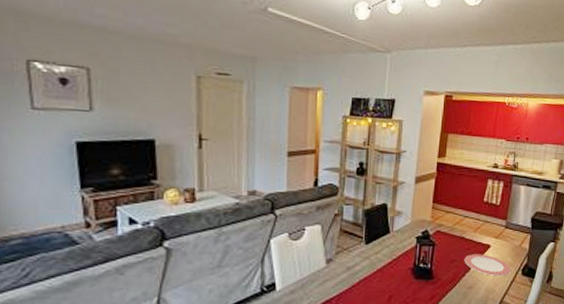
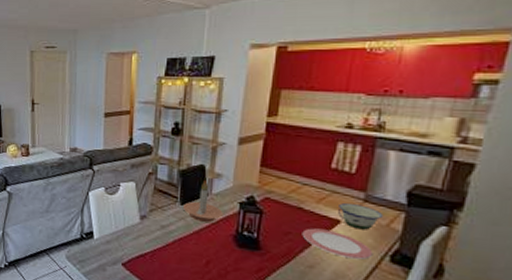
candle holder: none [368,217,403,259] -> present [183,179,223,223]
bowl: none [489,229,518,251] -> present [338,202,384,230]

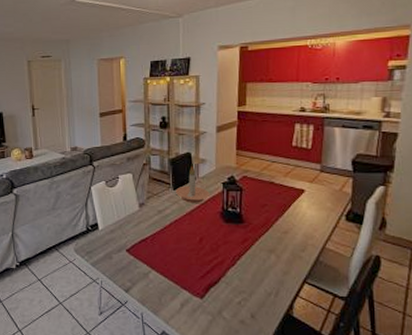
plate: present [302,228,373,260] -> none [275,199,332,222]
bowl: present [338,202,384,230] -> none [302,174,337,196]

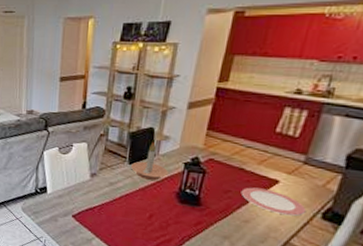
plate: none [275,199,332,222] -> present [241,187,307,216]

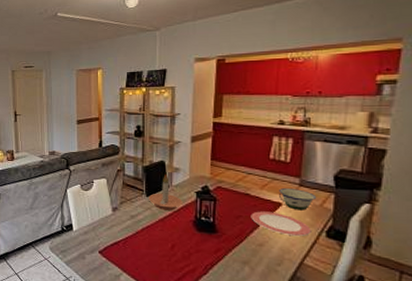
bowl: none [277,164,321,190] -> present [279,187,317,211]

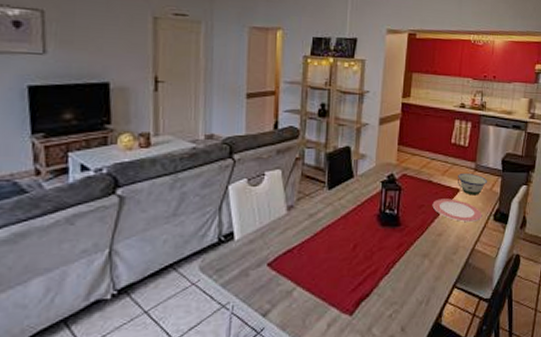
candle holder: present [149,173,183,211] -> none [331,161,368,205]

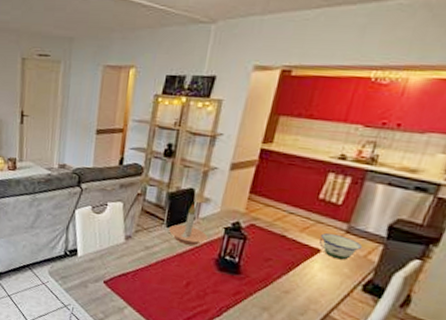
candle holder: none [331,161,368,205] -> present [169,203,208,246]
plate: present [432,198,482,223] -> none [281,255,347,288]

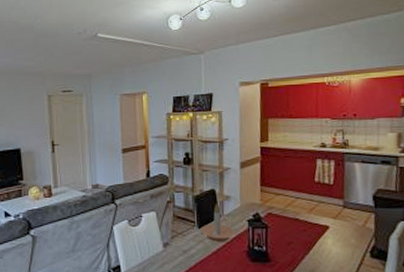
bowl: present [319,233,363,260] -> none [325,210,360,232]

